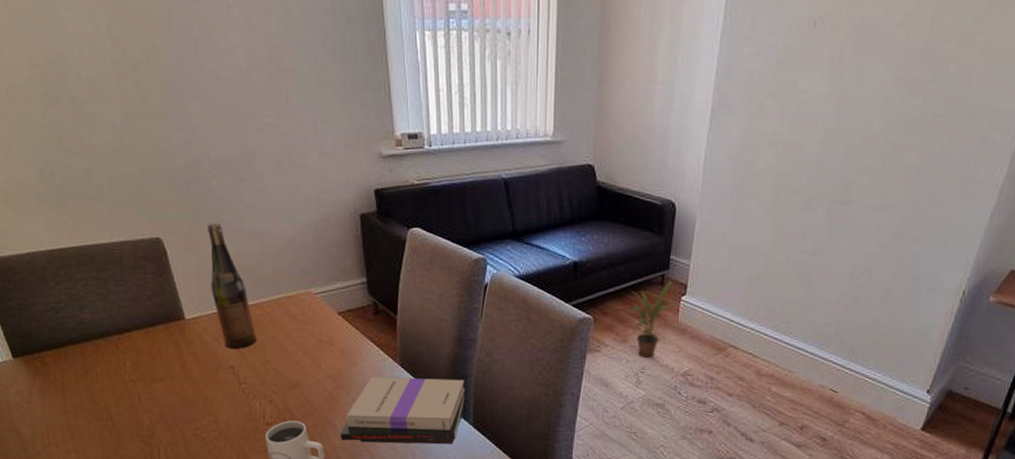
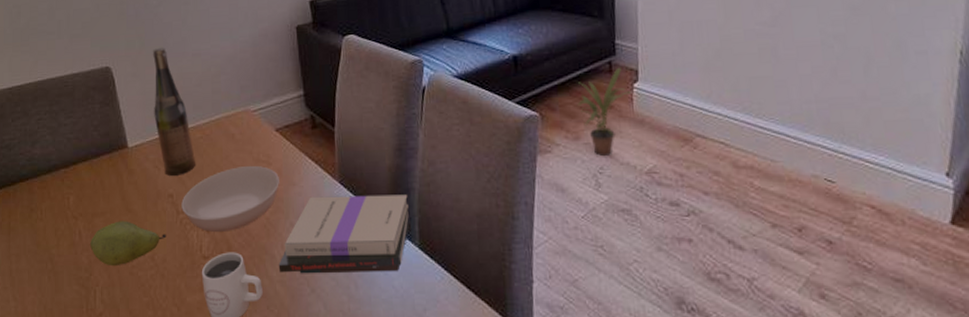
fruit: none [151,387,229,428] -> present [90,221,166,267]
bowl: none [243,344,341,403] -> present [181,165,279,233]

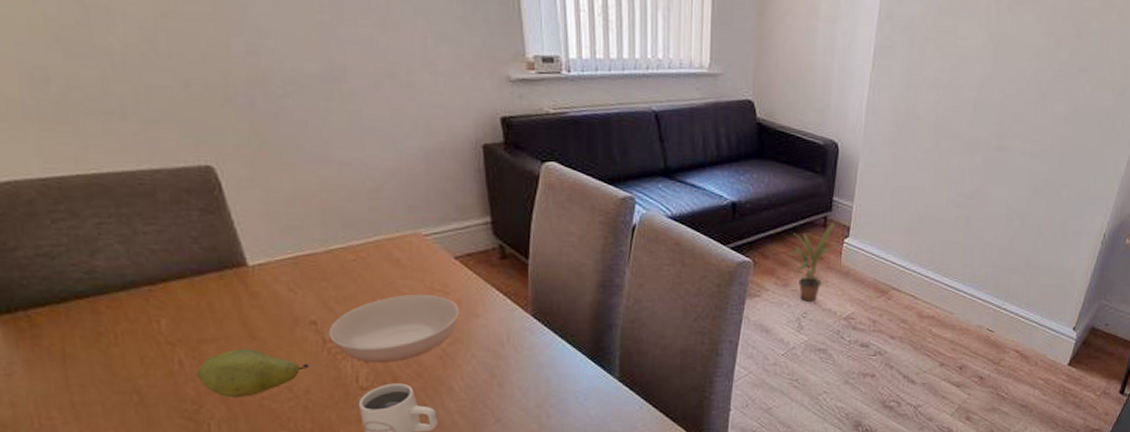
wine bottle: present [152,47,196,176] -> none [278,149,348,301]
books: present [278,194,409,274] -> none [457,329,609,405]

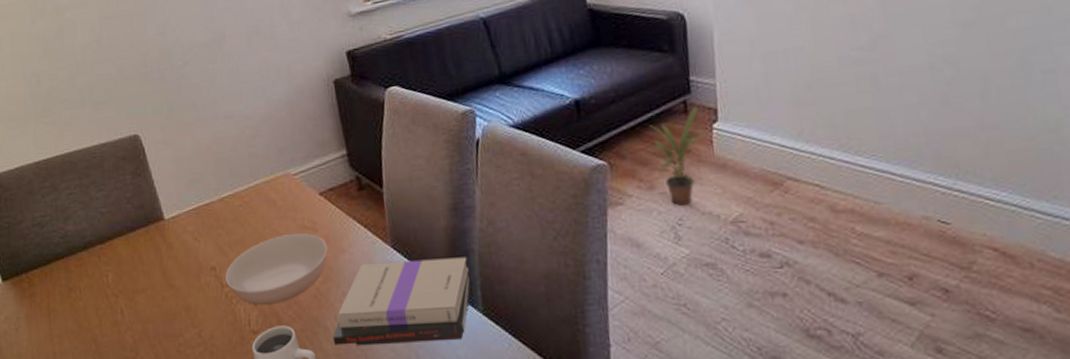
fruit: present [197,349,309,398] -> none [133,297,212,345]
books: none [457,329,609,405] -> present [332,257,471,346]

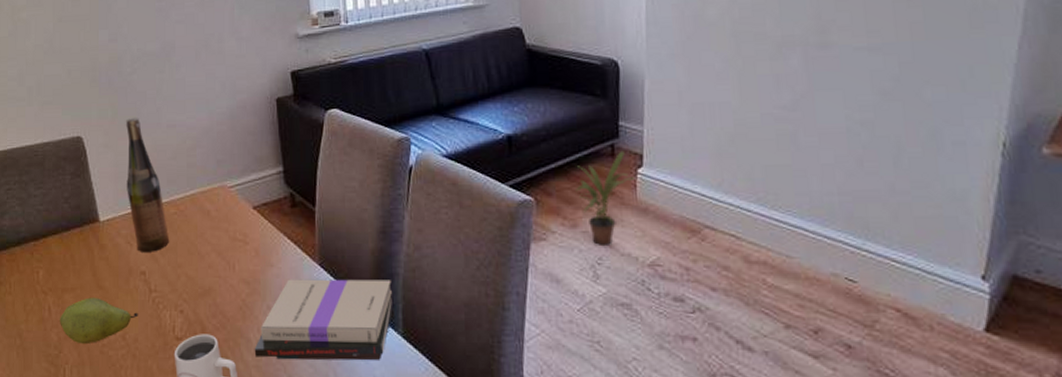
fruit: none [133,297,212,345] -> present [60,297,138,345]
wine bottle: none [181,110,238,248] -> present [125,117,170,252]
bowl: present [225,232,328,306] -> none [154,244,256,314]

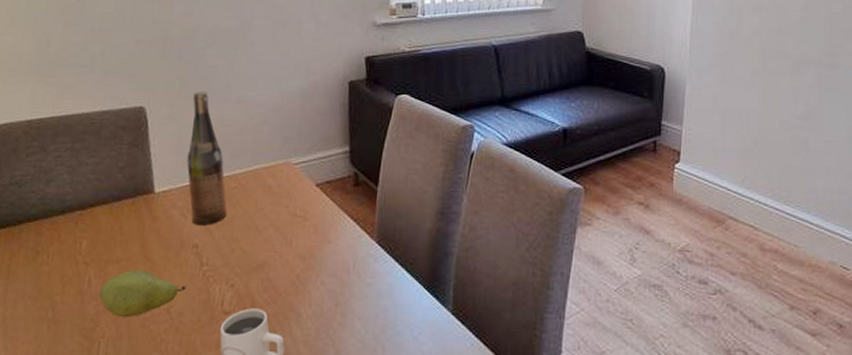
books: present [254,279,393,361] -> none [303,255,445,336]
potted plant: present [576,150,634,245] -> none [621,147,672,232]

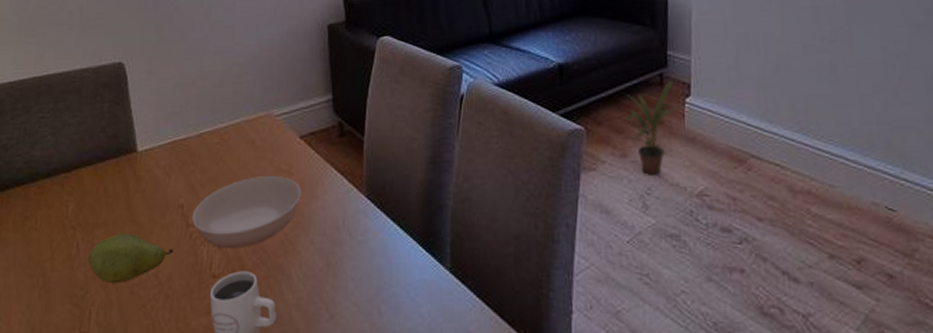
wine bottle: present [187,91,227,225] -> none [168,42,211,184]
bowl: none [206,219,315,288] -> present [192,175,301,249]
potted plant: none [621,147,672,232] -> present [626,80,682,175]

